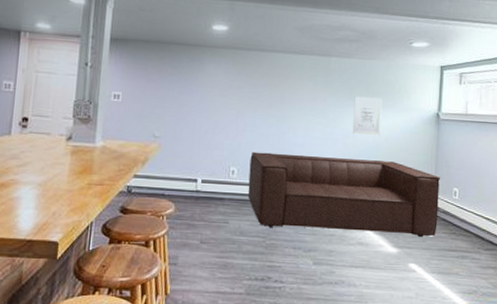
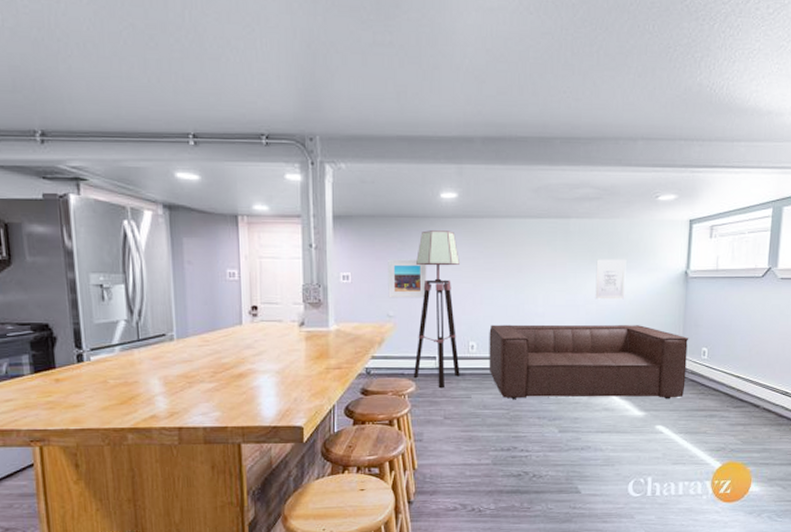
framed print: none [155,82,195,122] -> present [388,259,427,298]
floor lamp: none [173,58,226,212] -> present [413,230,460,389]

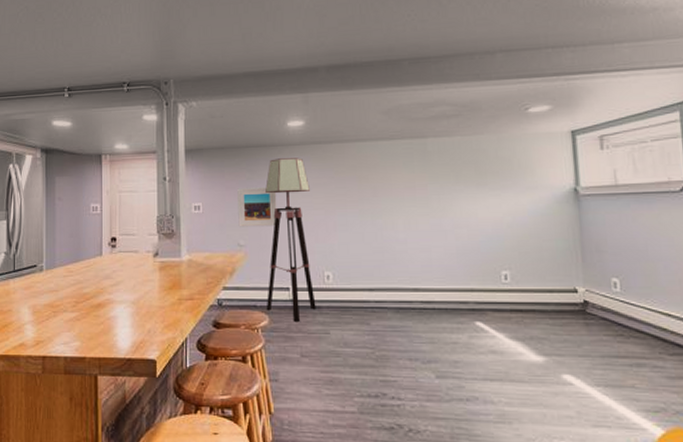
sofa: present [489,324,689,400] -> none [345,251,595,342]
wall art: present [595,259,627,300] -> none [462,178,501,223]

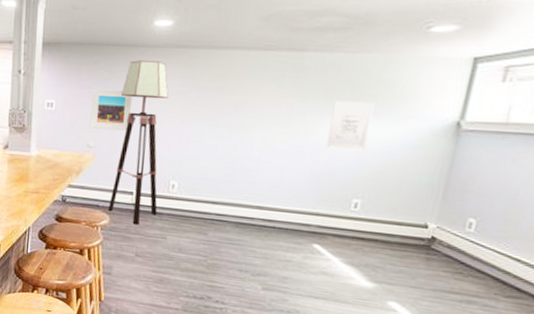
wall art: none [462,178,501,223] -> present [326,101,375,150]

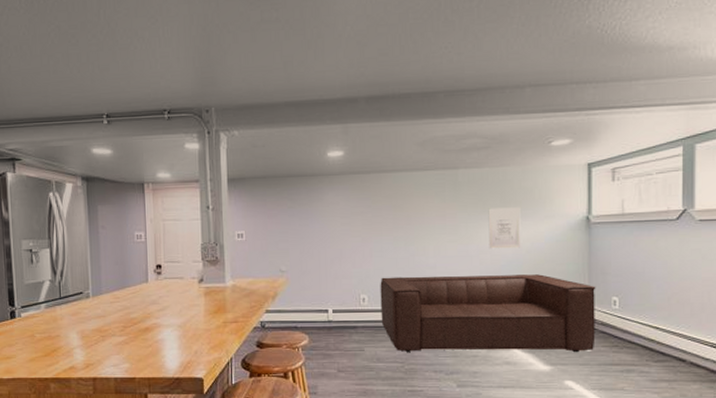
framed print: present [90,88,133,131] -> none [279,216,317,254]
floor lamp: present [107,60,169,225] -> none [306,187,352,341]
sofa: none [188,165,451,274] -> present [380,274,596,353]

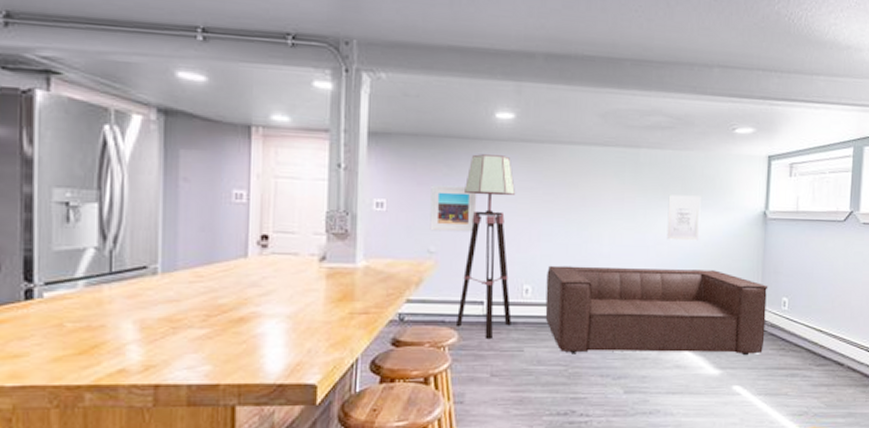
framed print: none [279,216,317,254] -> present [430,185,477,232]
floor lamp: none [306,187,352,341] -> present [455,154,515,340]

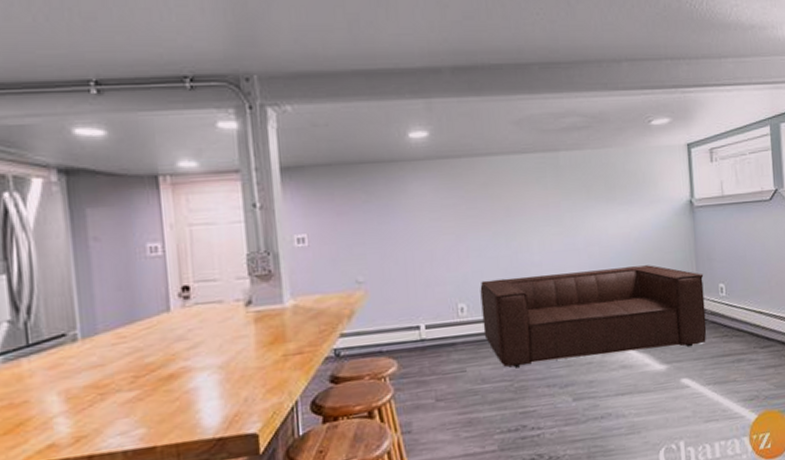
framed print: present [430,185,477,232] -> none [351,211,401,261]
floor lamp: present [455,154,515,340] -> none [386,175,451,365]
wall art: present [666,195,701,241] -> none [593,192,629,240]

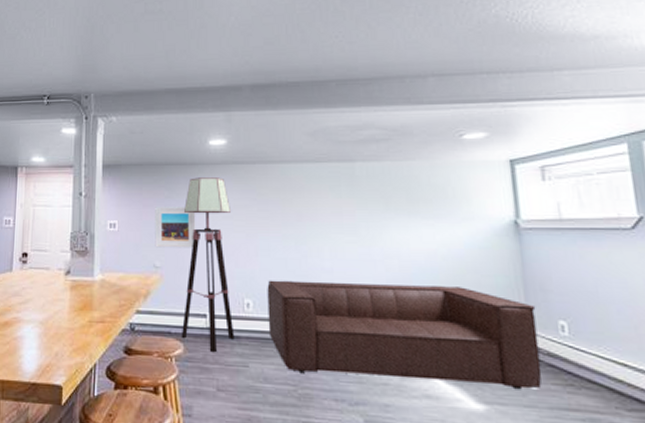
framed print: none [351,211,401,261] -> present [155,207,196,248]
floor lamp: none [386,175,451,365] -> present [181,177,235,353]

